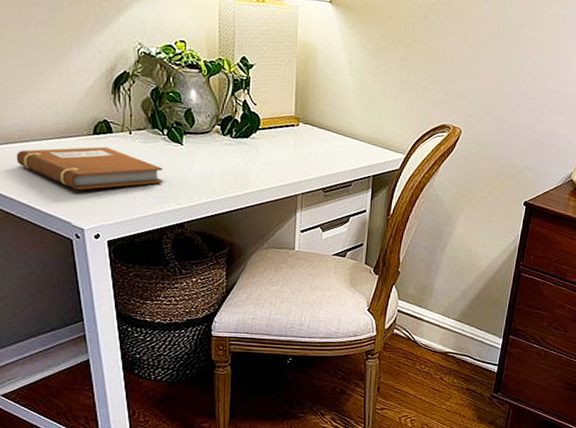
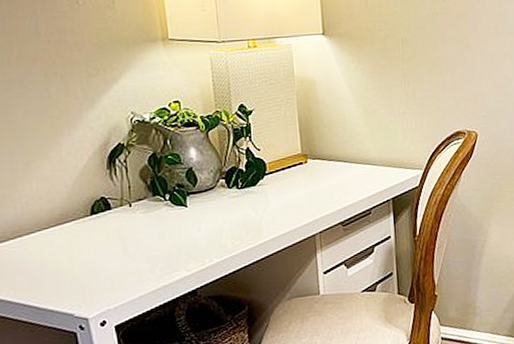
notebook: present [16,146,164,190] -> none [9,225,170,277]

